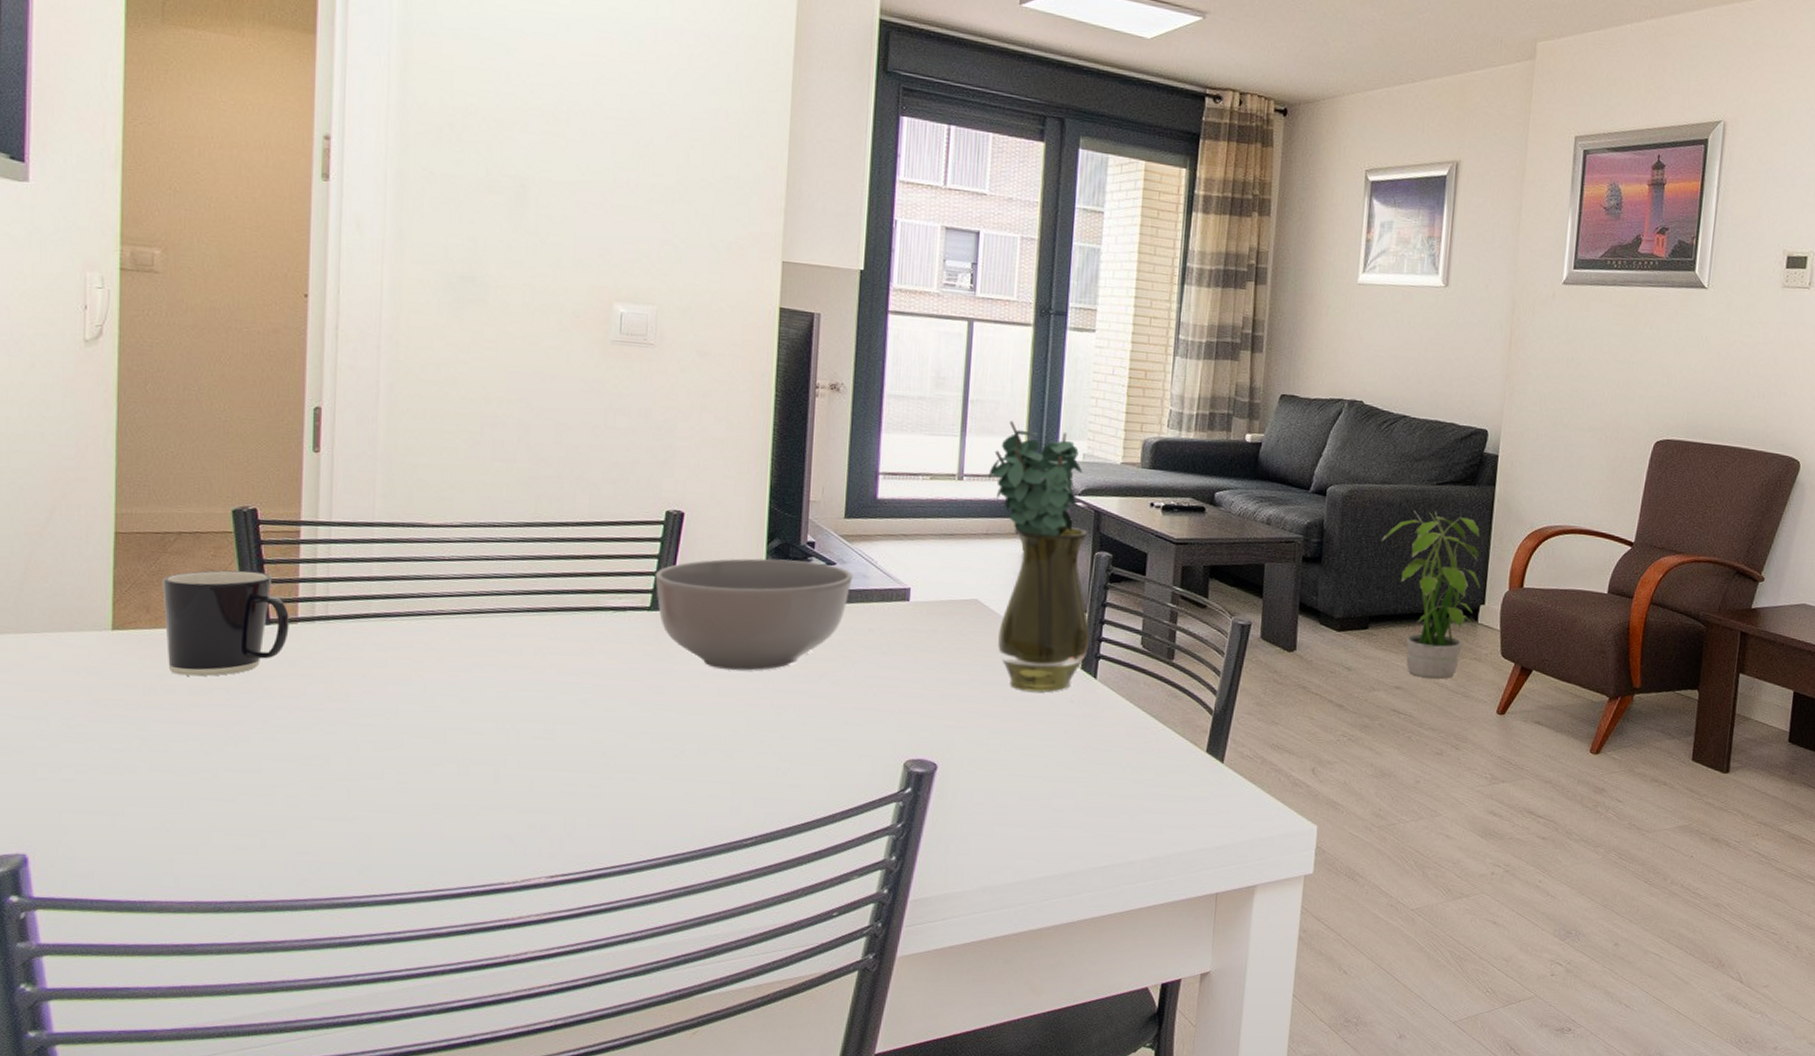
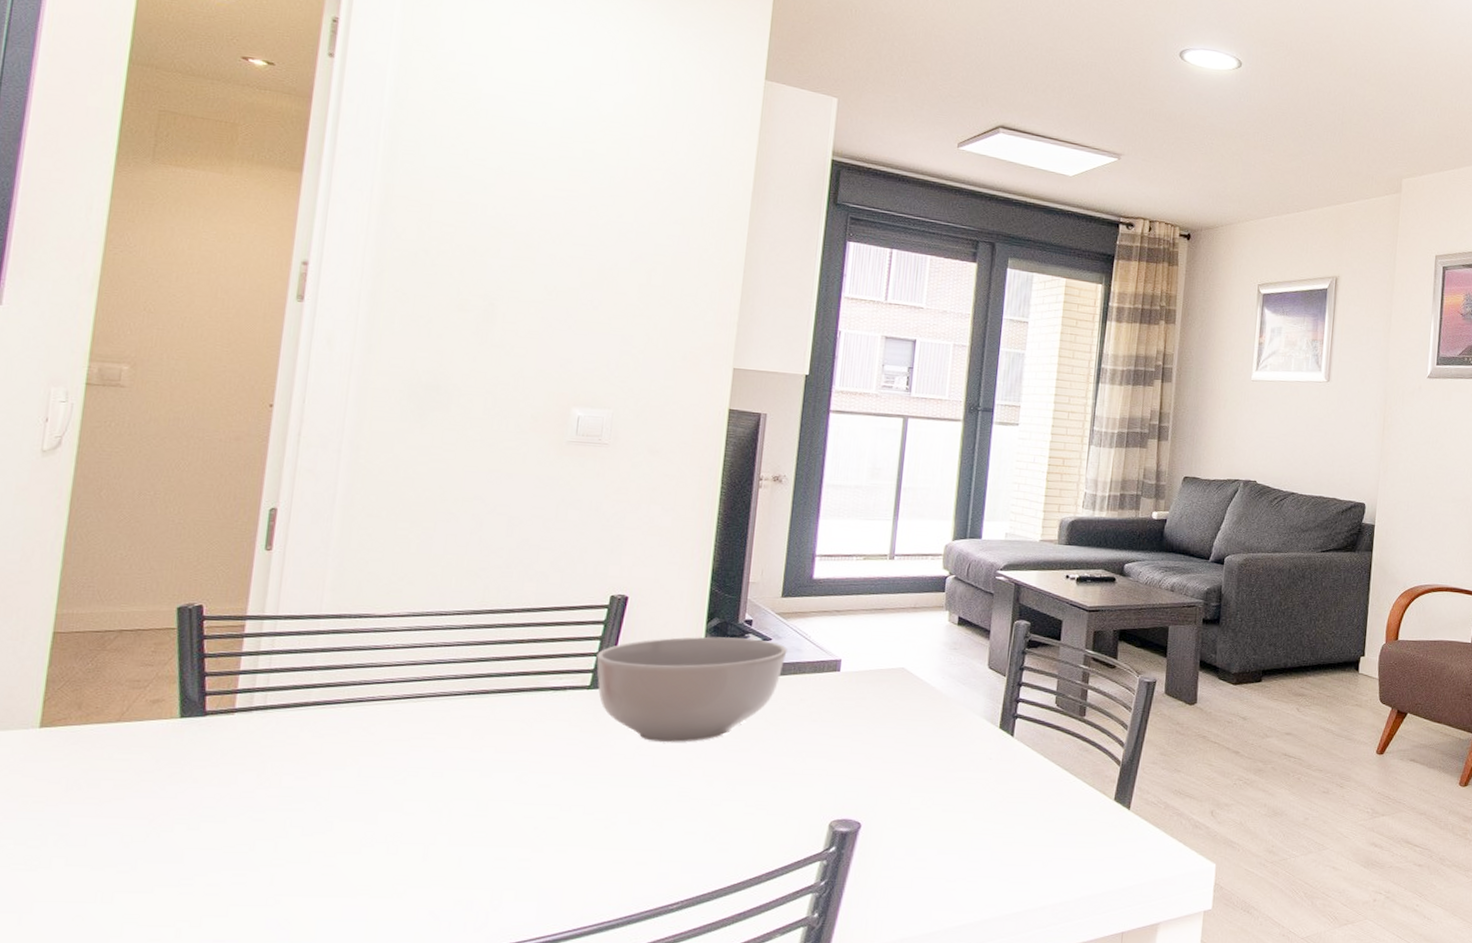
mug: present [162,570,289,677] -> none [95,664,227,770]
vase: present [988,420,1090,692] -> none [917,505,1008,751]
potted plant: present [1380,510,1481,679] -> none [1272,575,1361,724]

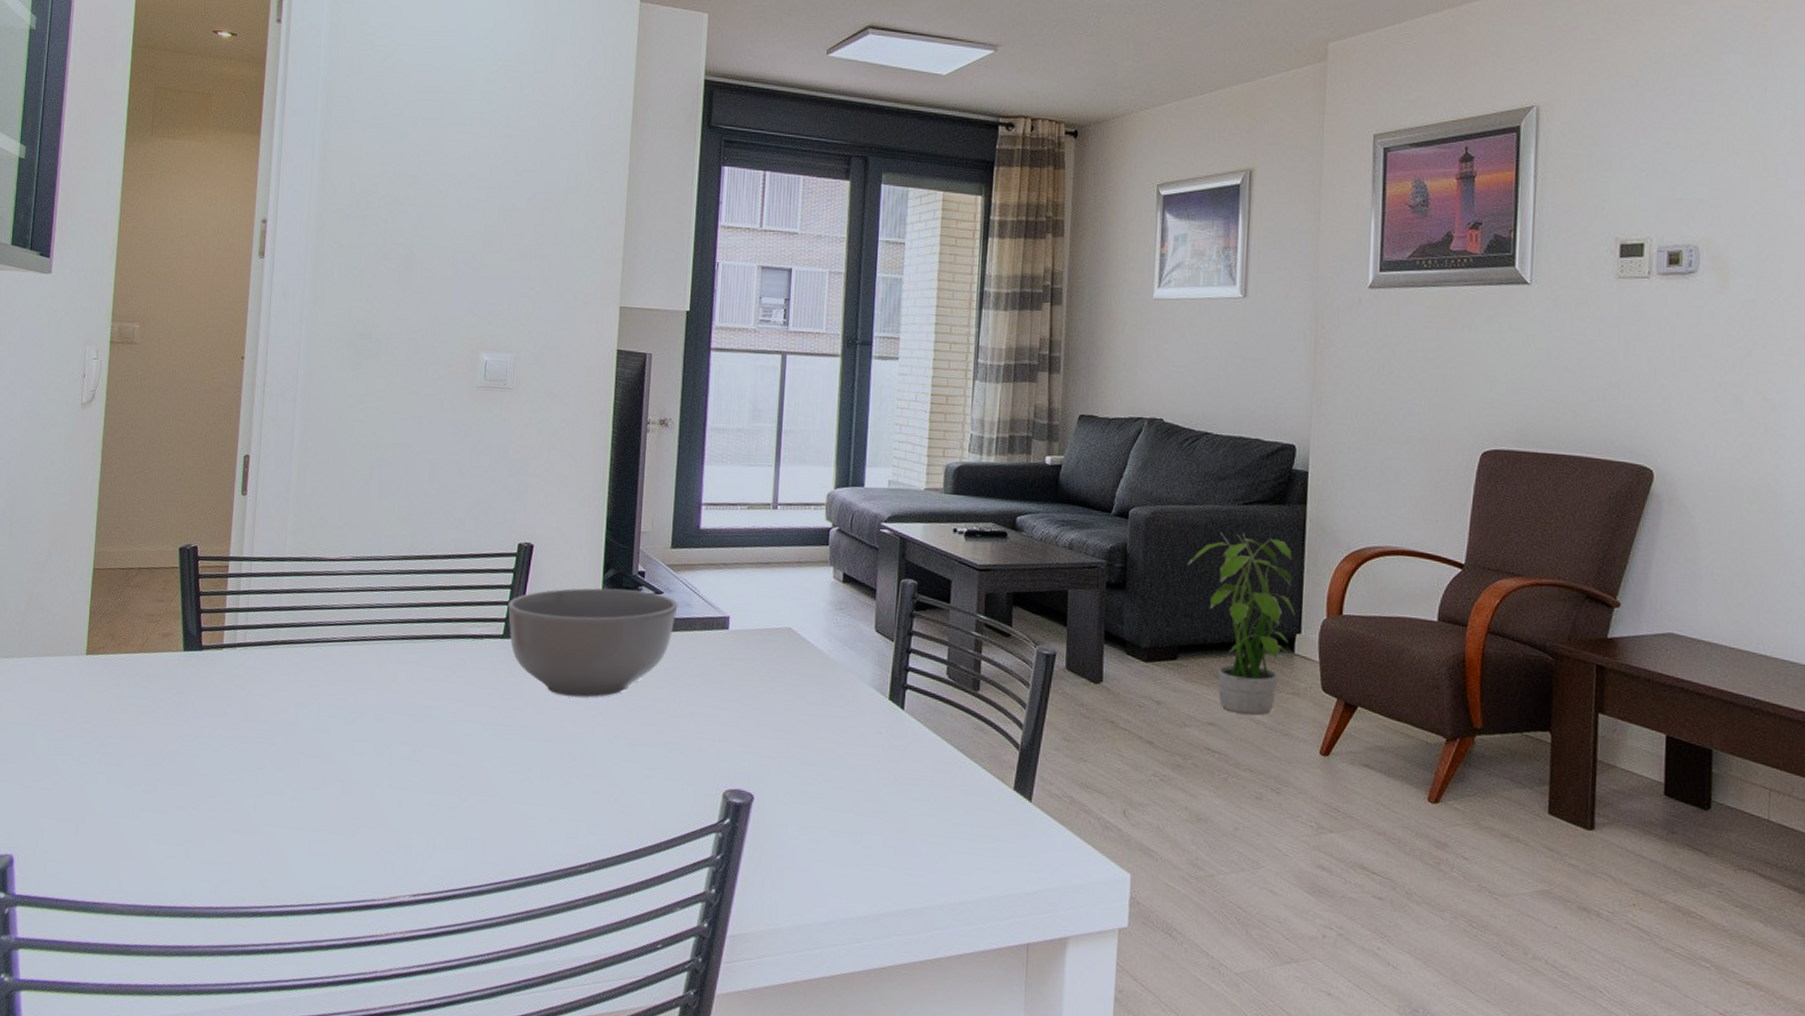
potted plant: none [1272,575,1361,724] -> present [1186,532,1296,715]

